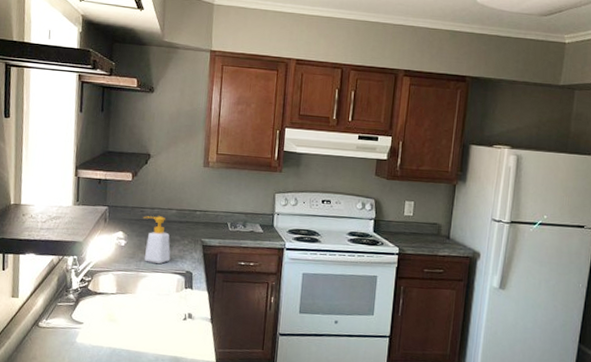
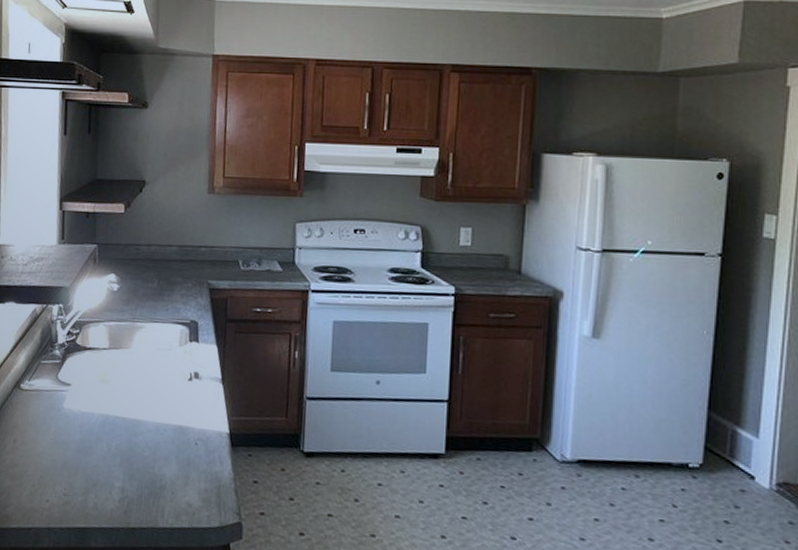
soap bottle: present [143,216,171,264] -> none [138,254,172,312]

